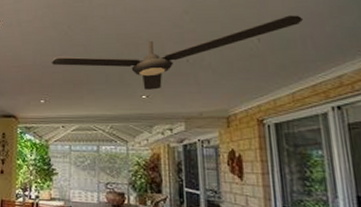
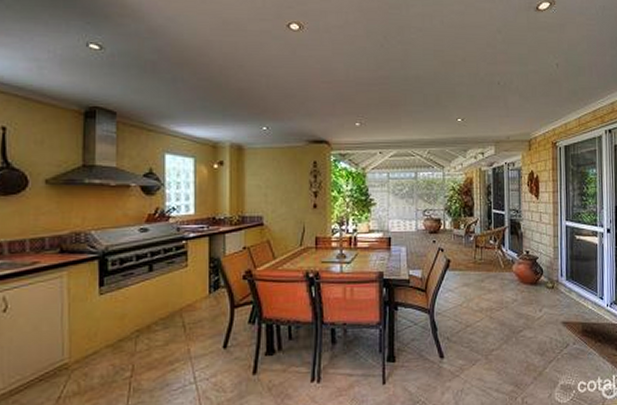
ceiling fan: present [51,15,304,90] -> none [365,43,592,113]

